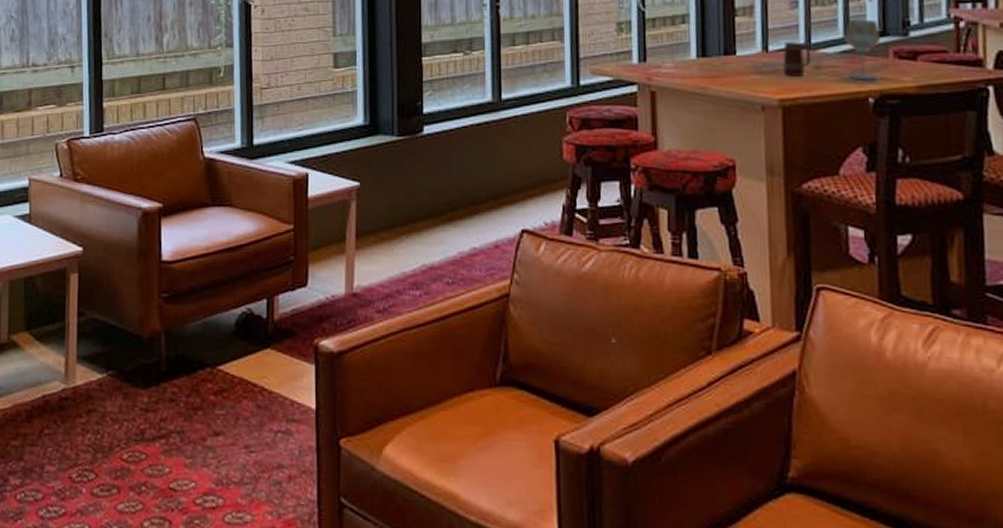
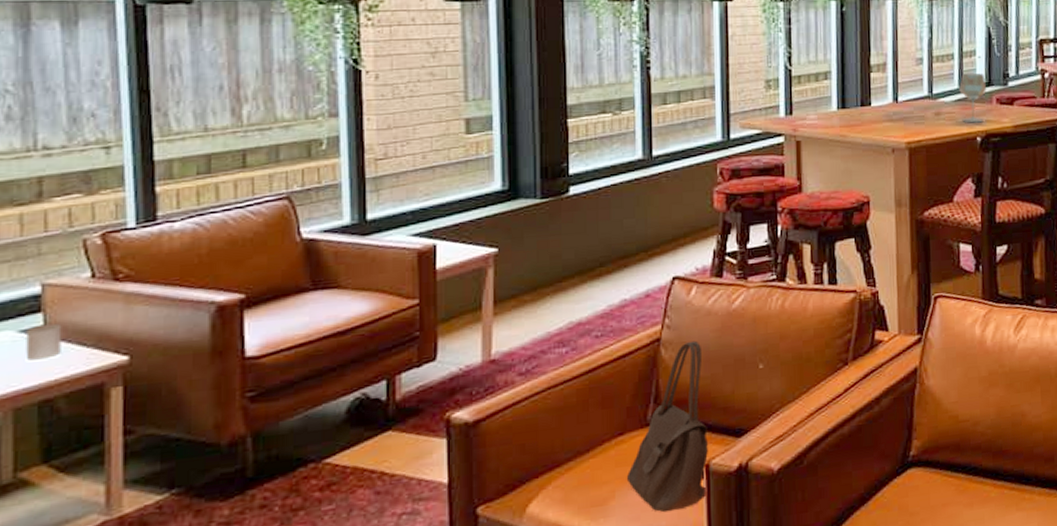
cup: none [18,213,41,242] -> present [25,323,62,361]
handbag: none [475,301,558,485] -> present [626,340,708,513]
beer mug: present [783,42,811,76] -> none [910,93,933,122]

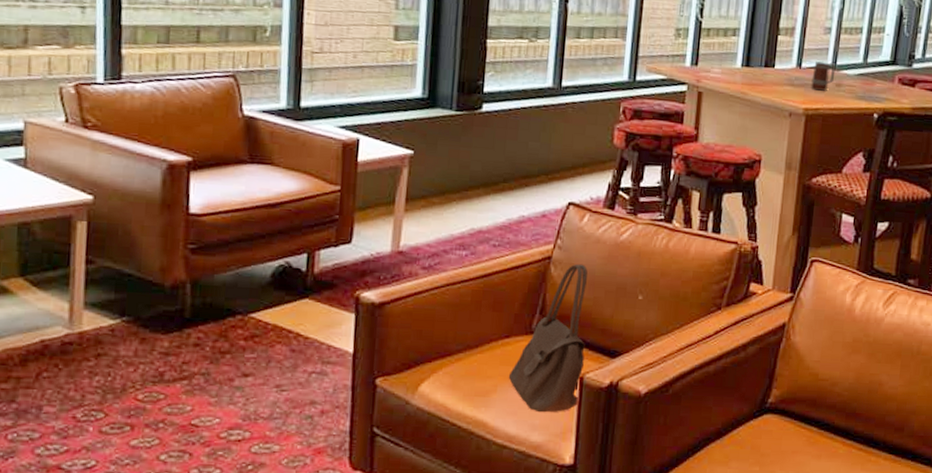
cup: present [25,323,62,361] -> none [9,157,40,188]
beer mug: none [910,93,933,122] -> present [811,61,836,91]
wine glass: present [959,73,987,123] -> none [862,48,891,100]

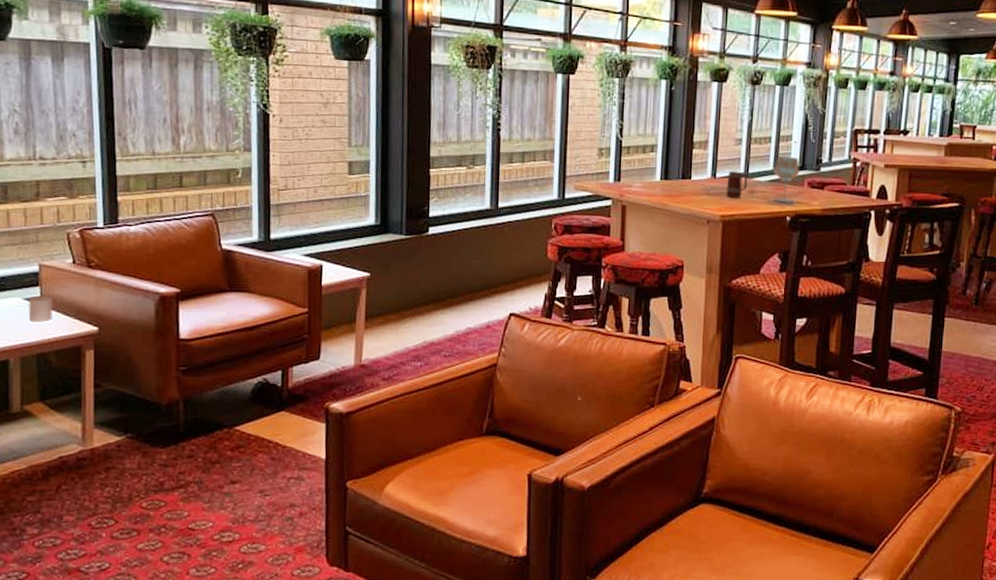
cup: none [9,157,40,188] -> present [28,296,53,322]
handbag: present [508,264,588,413] -> none [463,369,531,509]
wine glass: none [862,48,891,100] -> present [774,156,800,203]

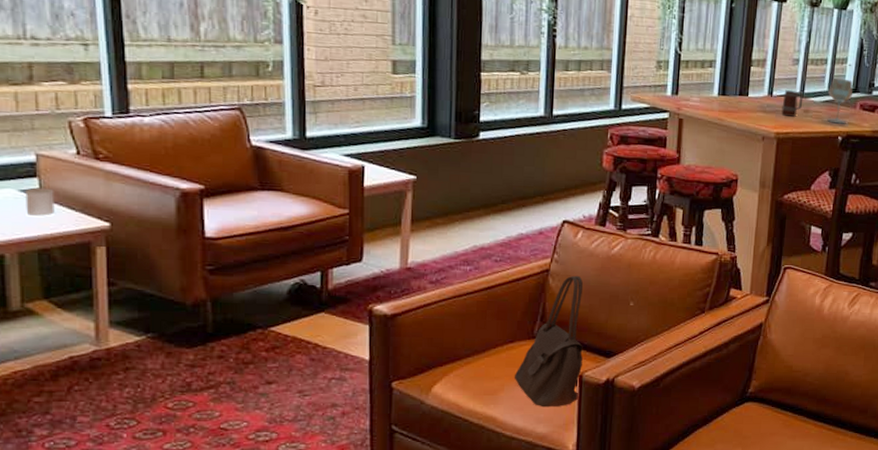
handbag: none [463,369,531,509] -> present [514,275,584,408]

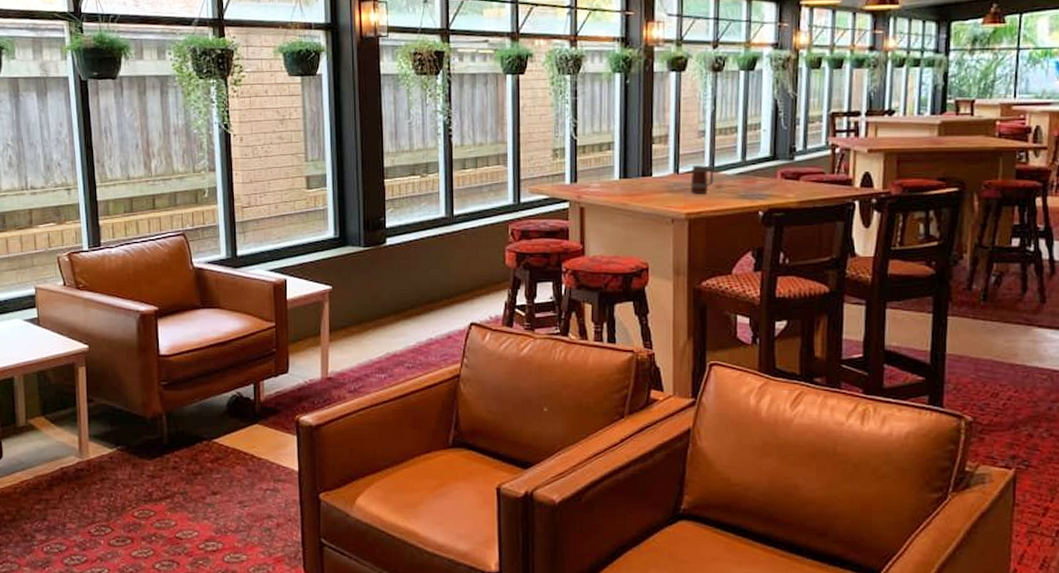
cup: present [25,187,55,216] -> none [28,317,48,342]
handbag: present [514,275,584,408] -> none [432,380,499,523]
wine glass: present [827,78,853,124] -> none [742,146,772,197]

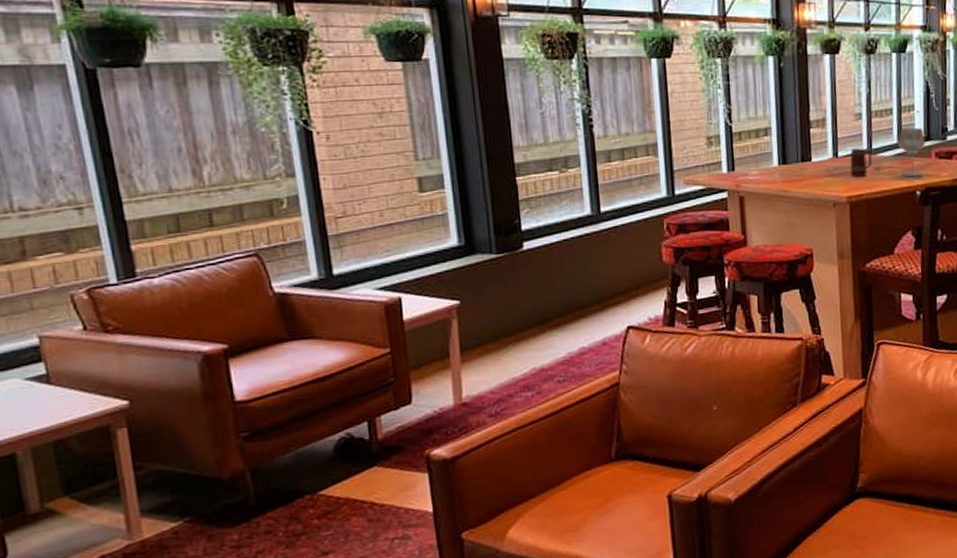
wine glass: none [742,146,772,197] -> present [898,127,926,177]

